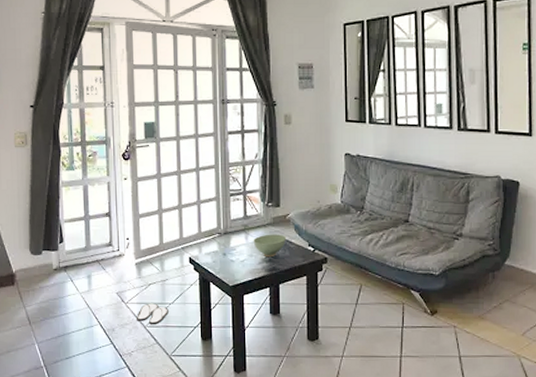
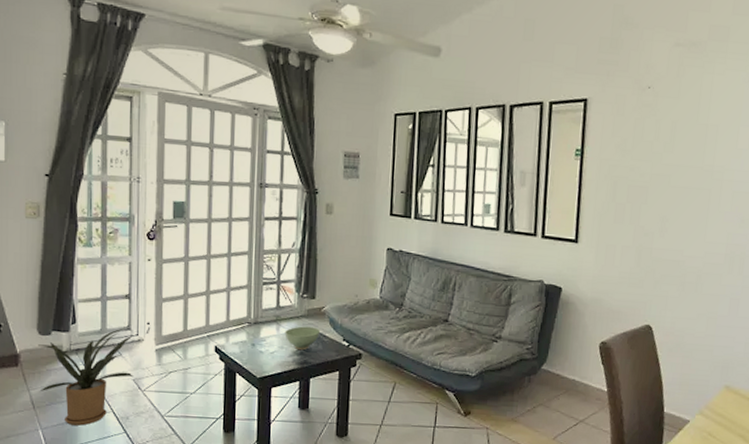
house plant: none [31,244,118,339] -> present [38,328,135,426]
slippers: present [137,303,168,324] -> none [154,392,189,414]

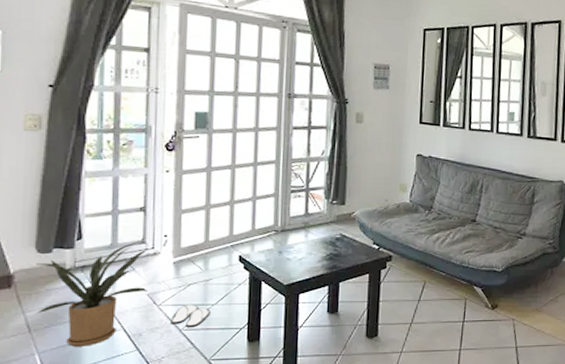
slippers: none [154,392,189,414] -> present [171,305,210,327]
bowl: present [285,326,321,351] -> none [313,232,351,256]

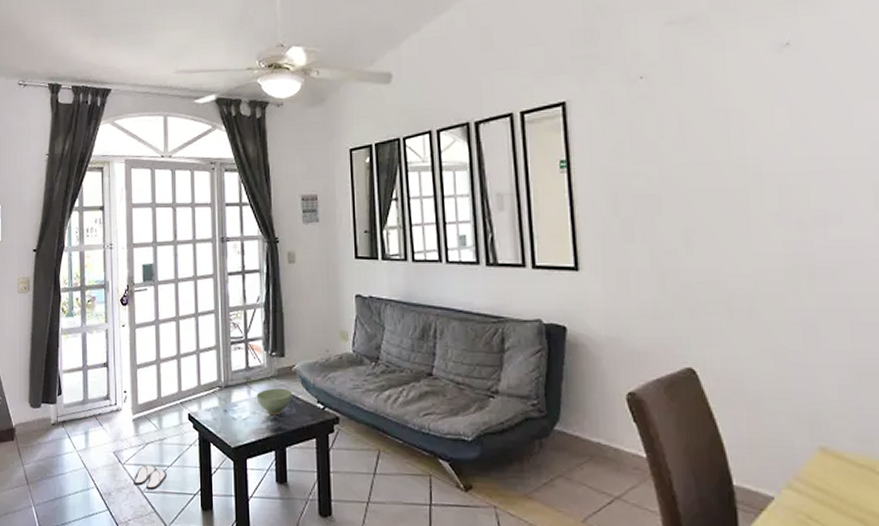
house plant: present [36,242,149,347] -> none [30,397,115,502]
bowl: none [313,232,351,256] -> present [256,388,293,416]

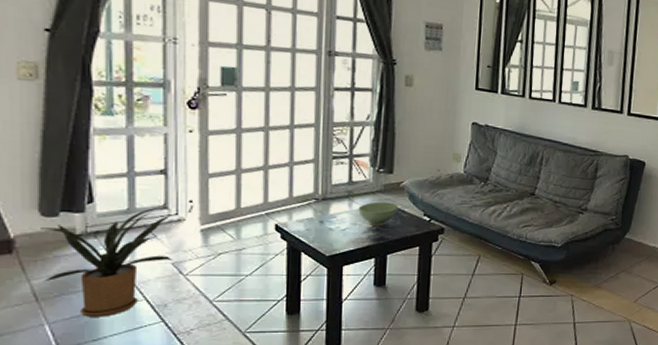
house plant: none [30,397,115,502] -> present [41,207,174,317]
slippers: present [134,465,167,489] -> none [200,275,244,298]

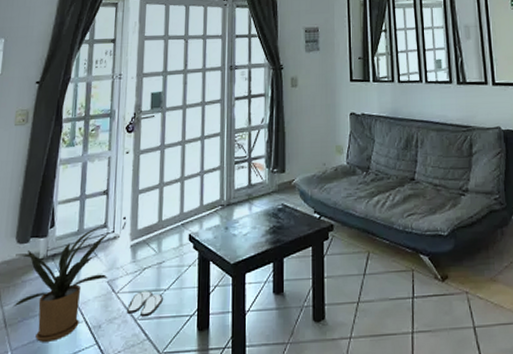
slippers: none [200,275,244,298] -> present [127,291,163,316]
bowl: present [358,201,399,227] -> none [257,202,292,229]

